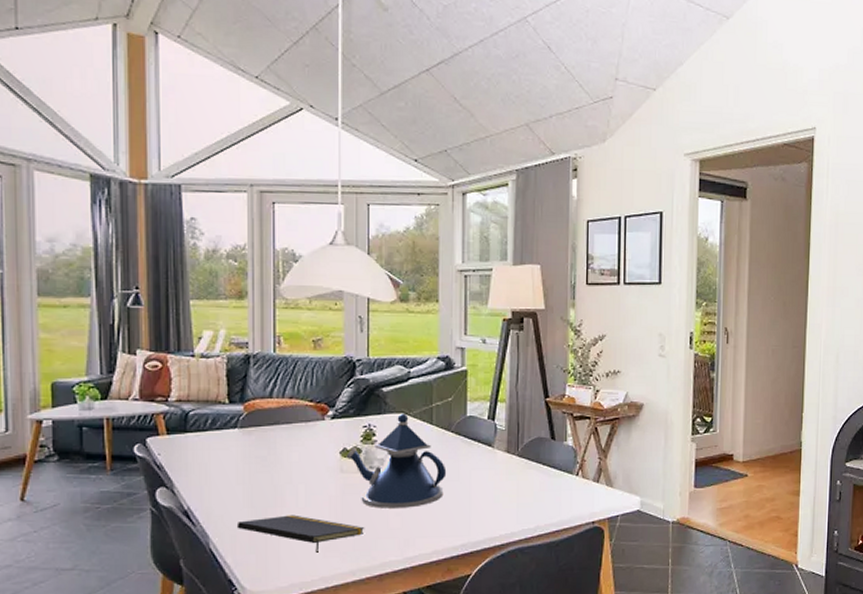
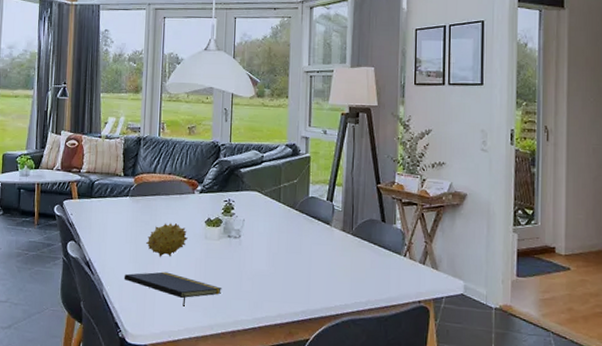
fruit: none [263,457,318,498] -> present [145,223,188,257]
teapot: present [346,413,447,508] -> none [210,191,291,274]

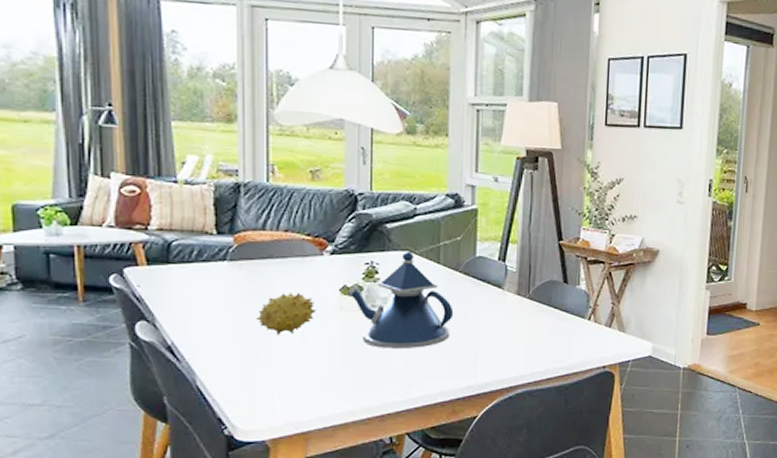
notepad: present [124,271,223,306] -> none [226,353,366,392]
teapot: none [210,191,291,274] -> present [346,251,454,348]

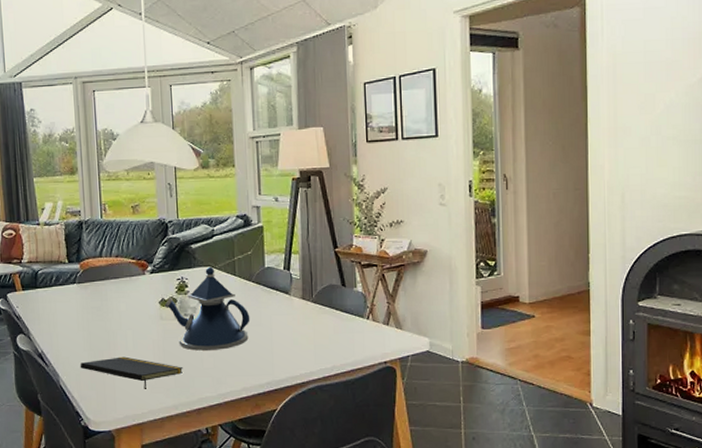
notepad: none [226,353,366,392] -> present [80,356,184,389]
fruit: present [255,293,316,335] -> none [98,307,143,342]

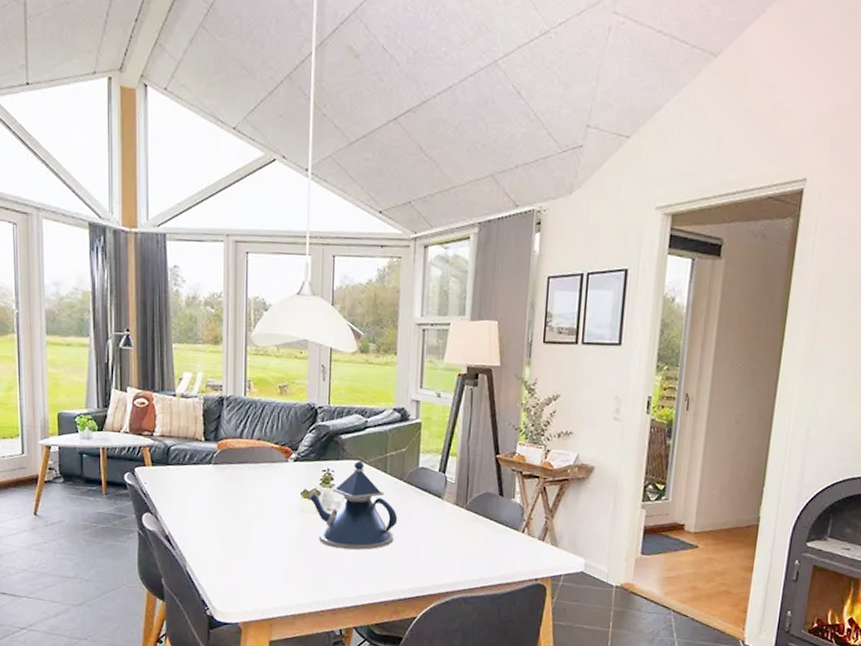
notepad: present [80,356,184,389] -> none [209,546,322,583]

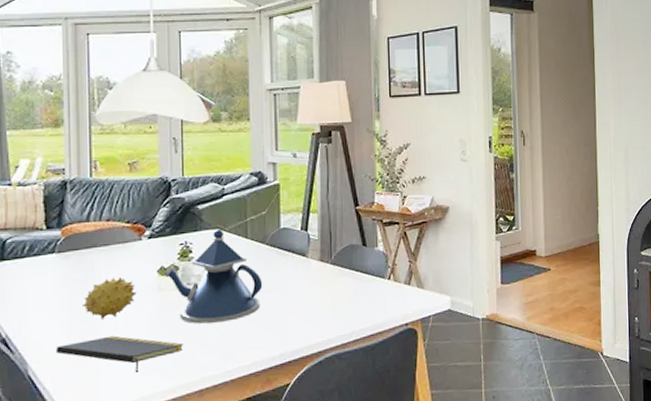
notepad: none [209,546,322,583] -> present [55,335,184,372]
fruit: none [233,494,281,531] -> present [81,277,137,319]

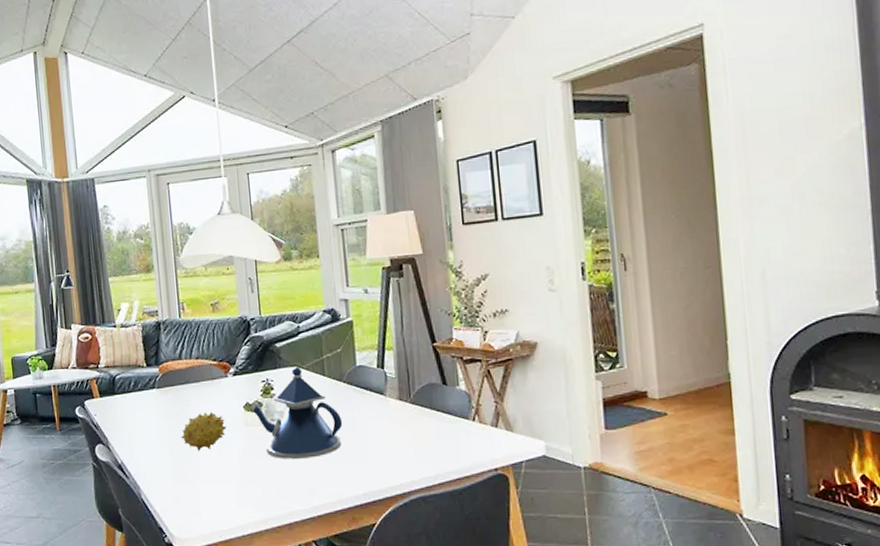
notepad: present [55,335,184,372] -> none [161,466,272,502]

